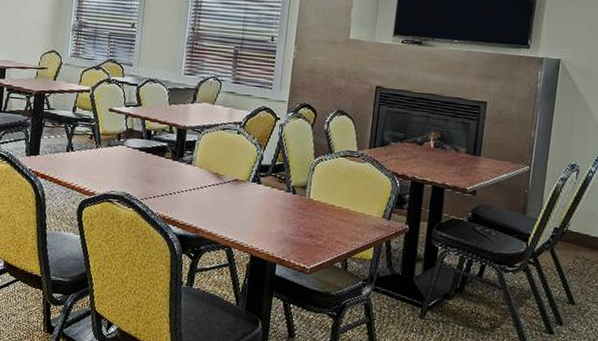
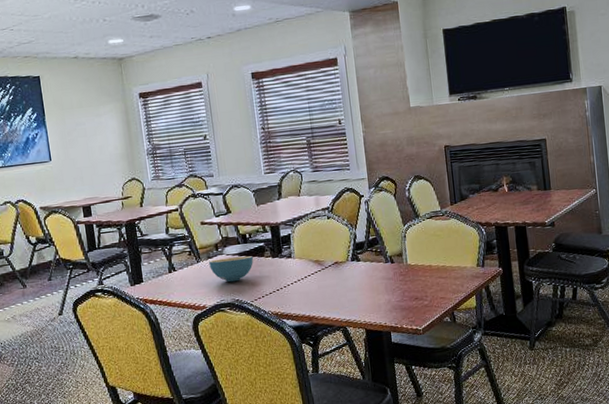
cereal bowl: none [108,148,154,176] -> present [209,256,254,283]

